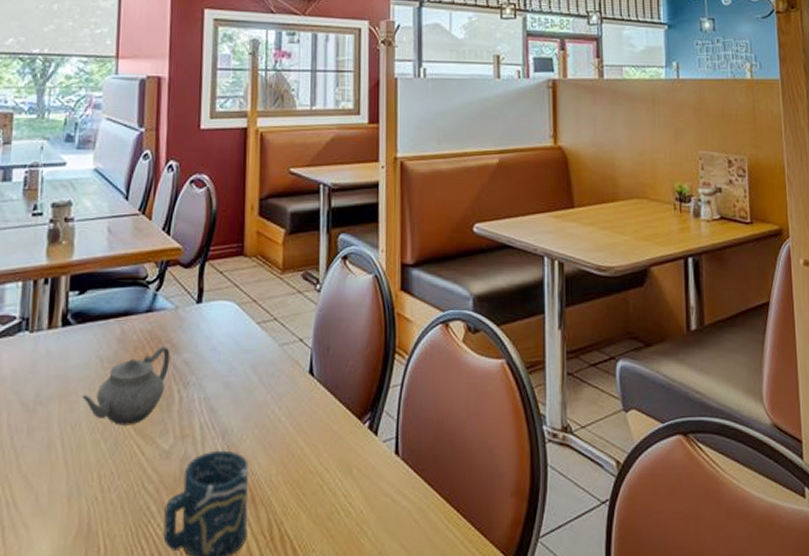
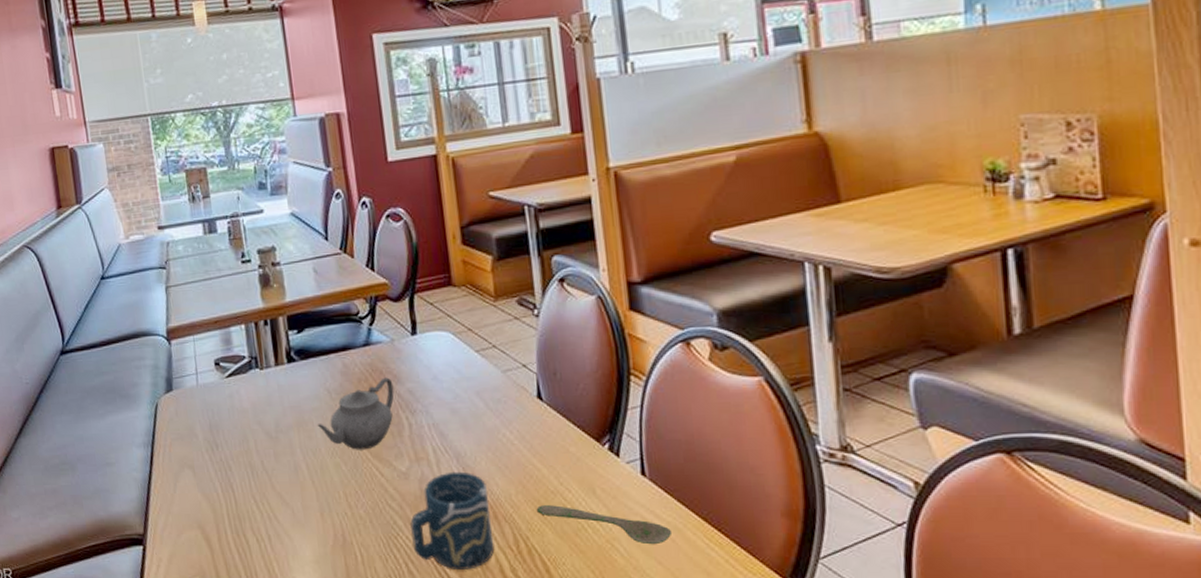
spoon: none [294,486,417,528] -> present [536,505,673,545]

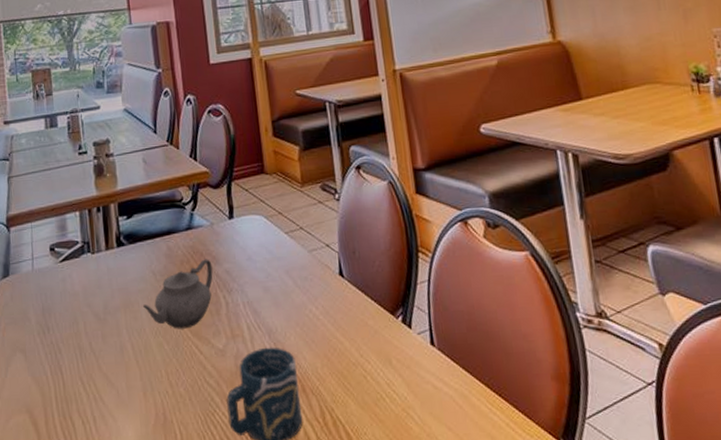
spoon: present [536,505,673,545] -> none [340,376,460,412]

